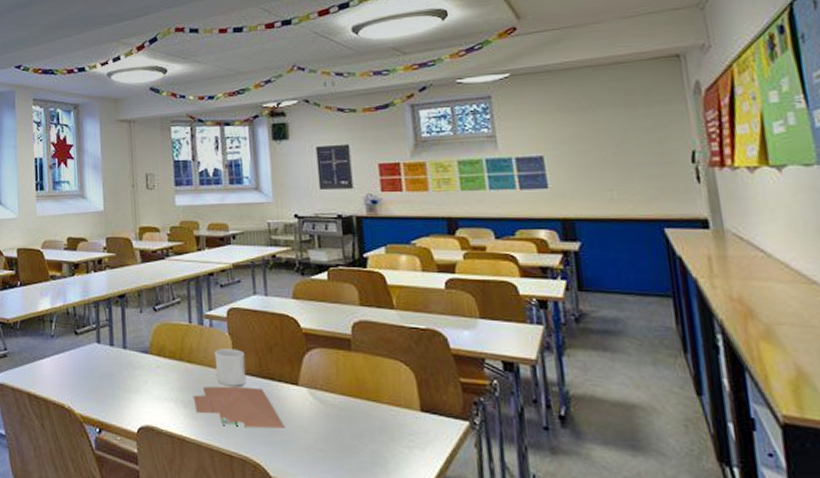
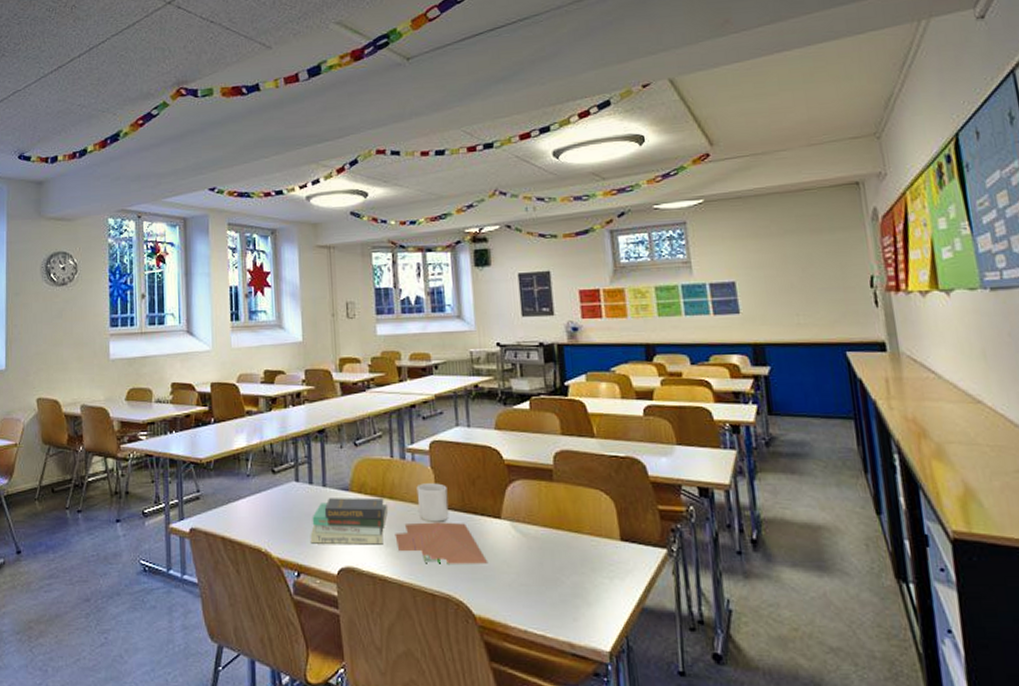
books: none [111,360,187,406] -> present [310,497,389,545]

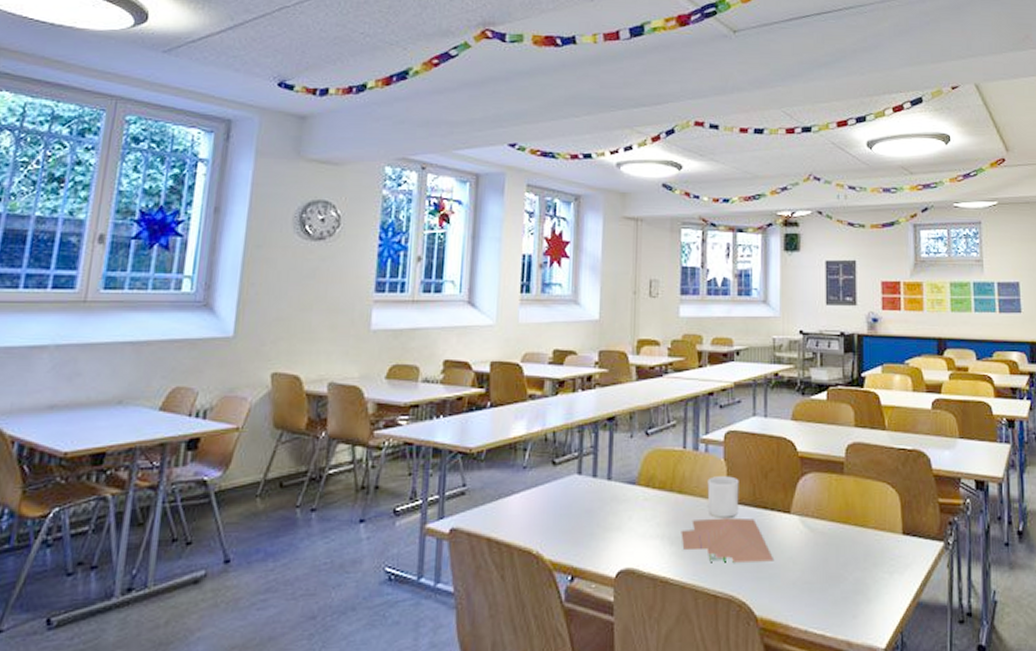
books: present [310,497,389,545] -> none [588,492,677,544]

